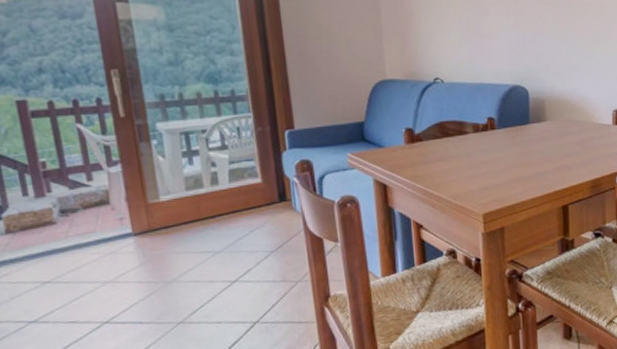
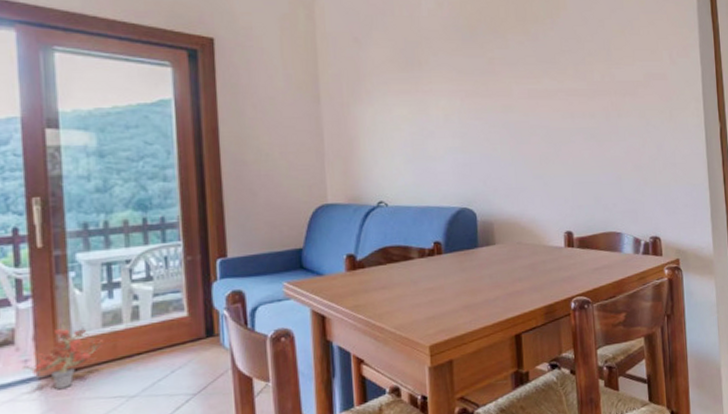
potted plant: none [118,180,189,244] -> present [22,316,104,389]

